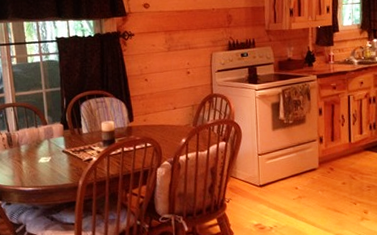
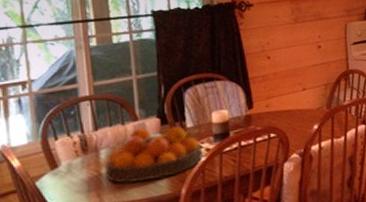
fruit bowl: none [24,131,94,173] -> present [105,126,202,184]

